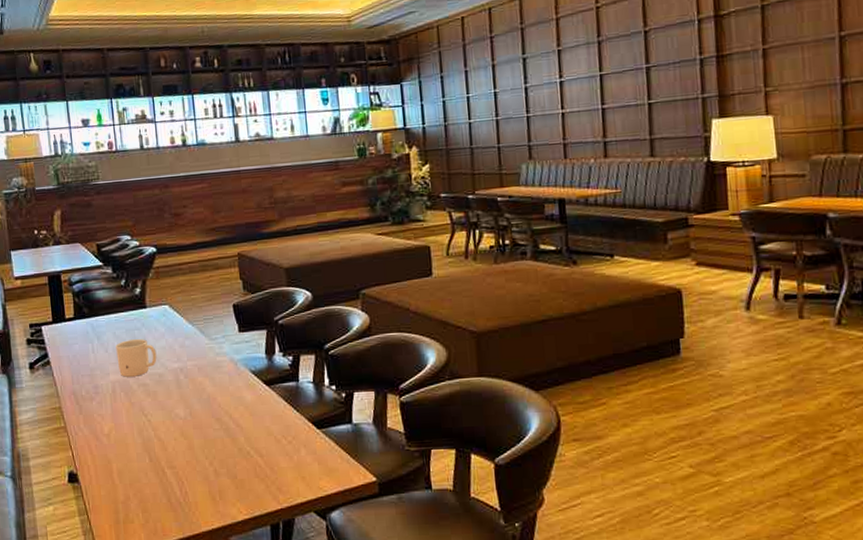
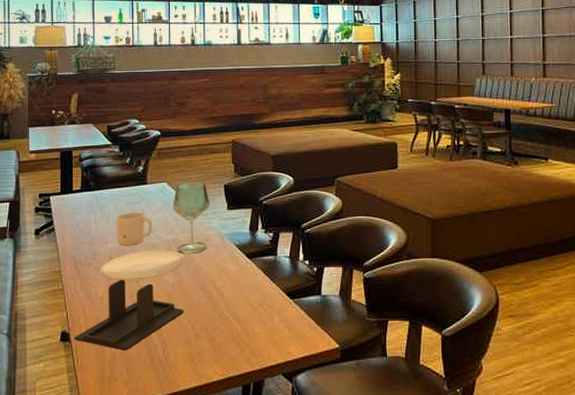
napkin holder: none [83,414,200,491] -> present [74,279,184,351]
plate: none [104,379,196,415] -> present [100,249,185,280]
wine glass: none [176,302,219,383] -> present [172,182,210,254]

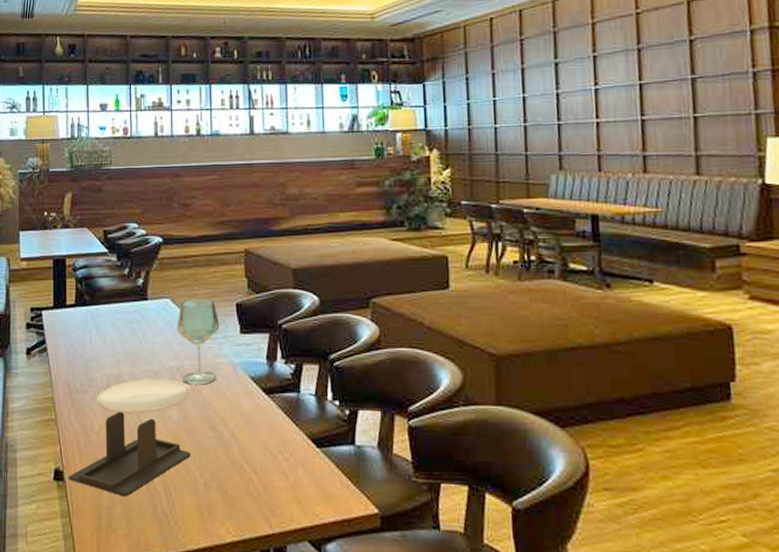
mug: present [116,212,153,246] -> none [114,332,154,372]

